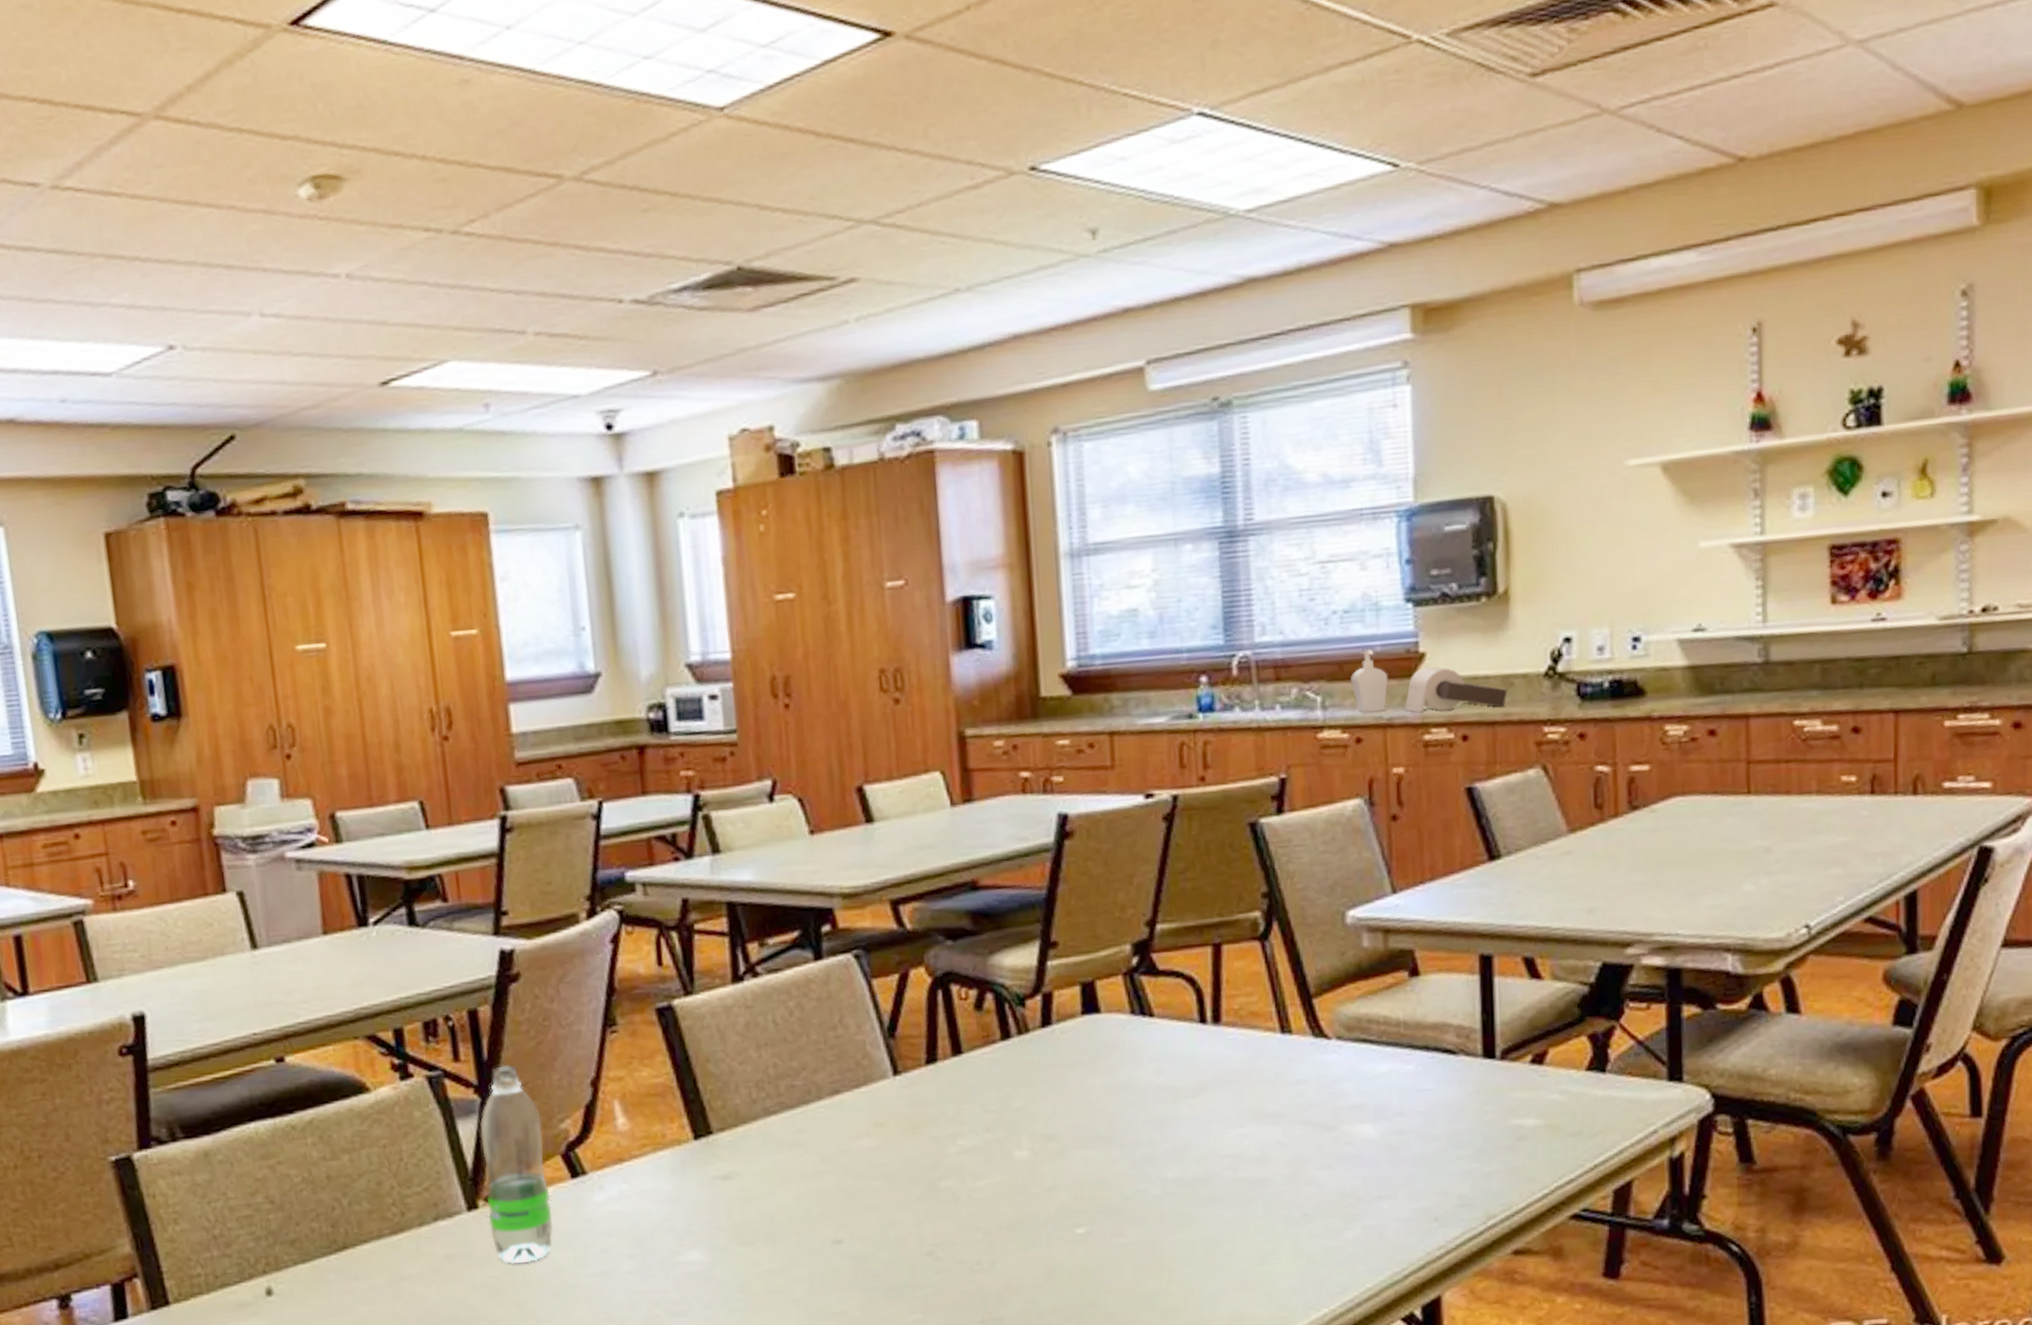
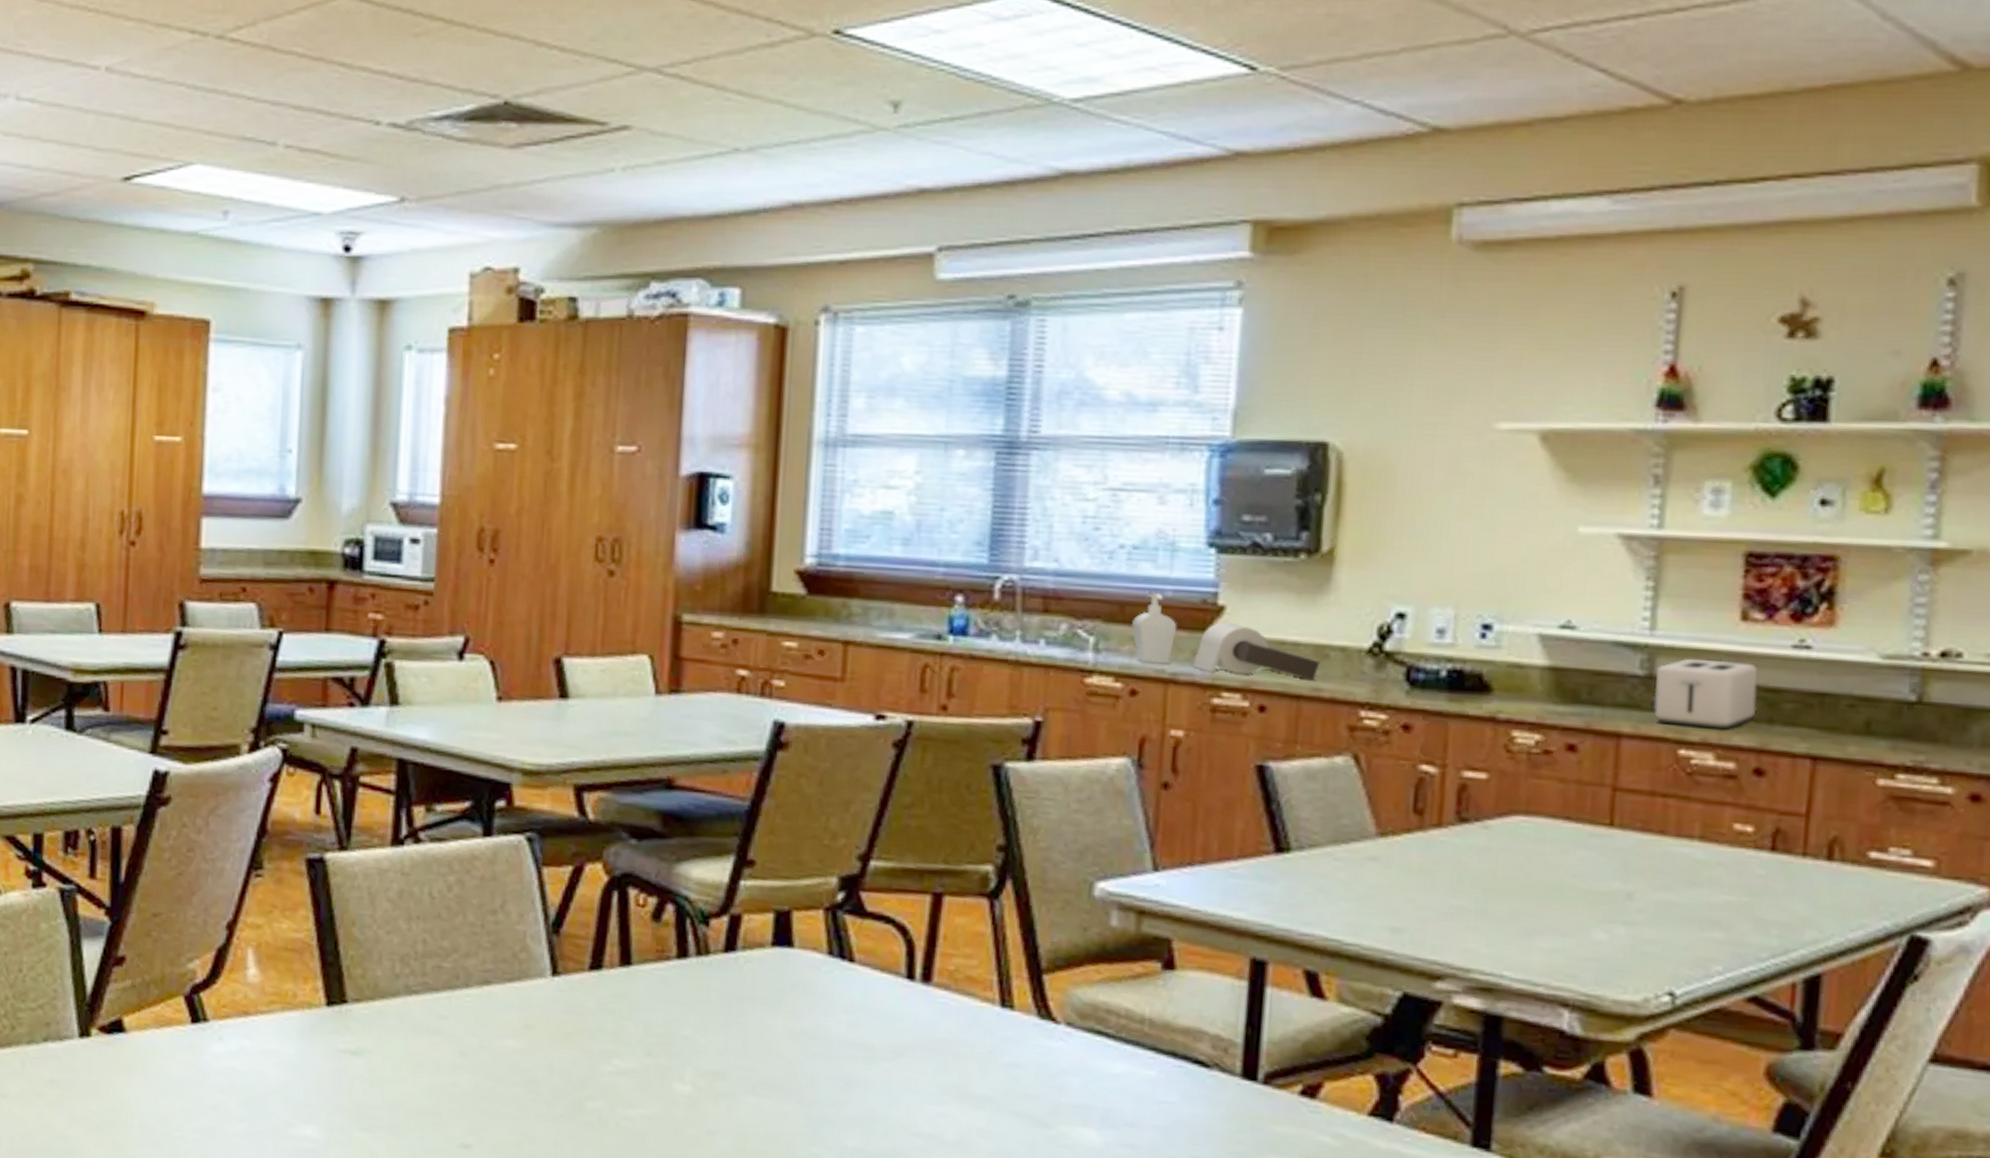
bottle: present [479,1065,554,1264] -> none [99,890,170,1105]
toaster: none [1768,639,1850,703] -> present [1649,658,1758,731]

